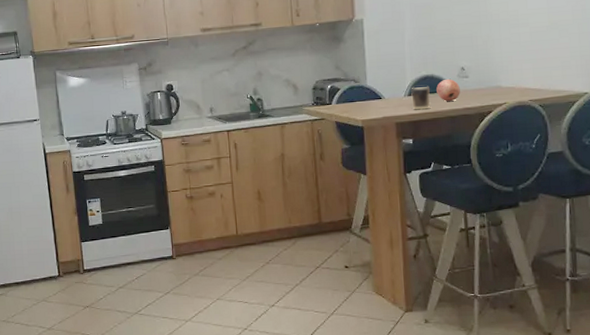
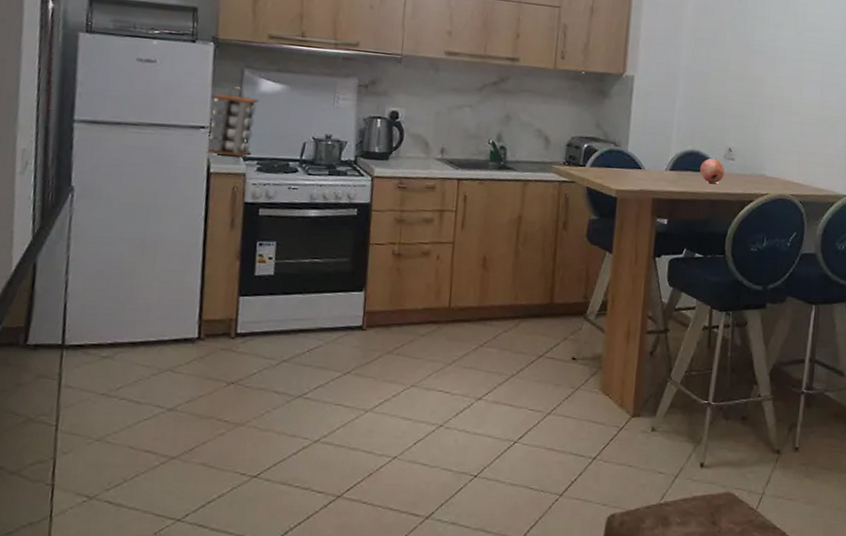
spice rack: none [37,86,71,139] -> present [205,86,258,157]
mug: present [411,86,431,110] -> none [673,161,693,188]

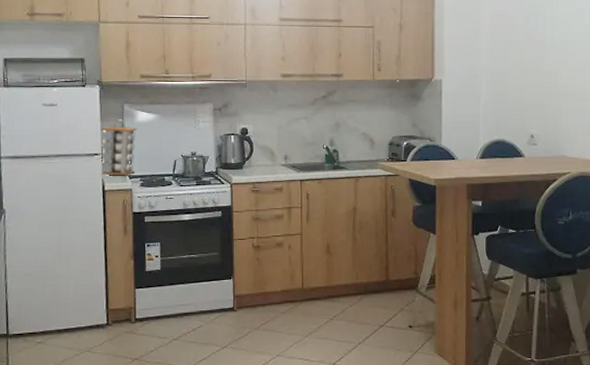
fruit: present [700,158,725,184] -> none [507,145,529,168]

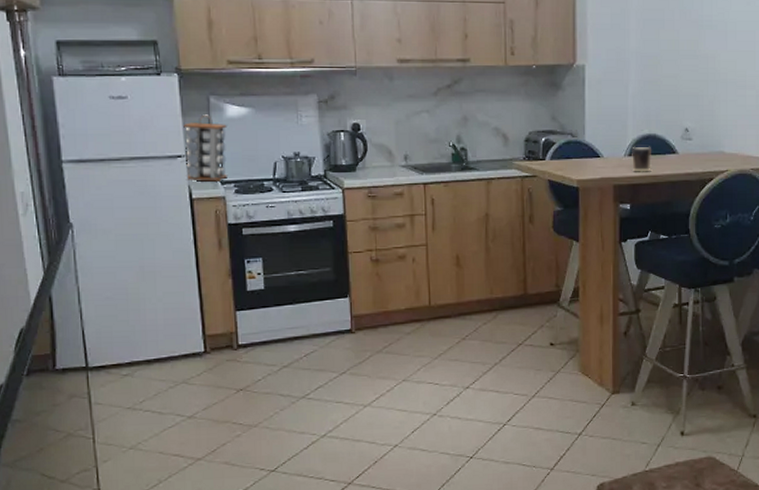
mug: none [483,150,501,173] -> present [632,146,651,172]

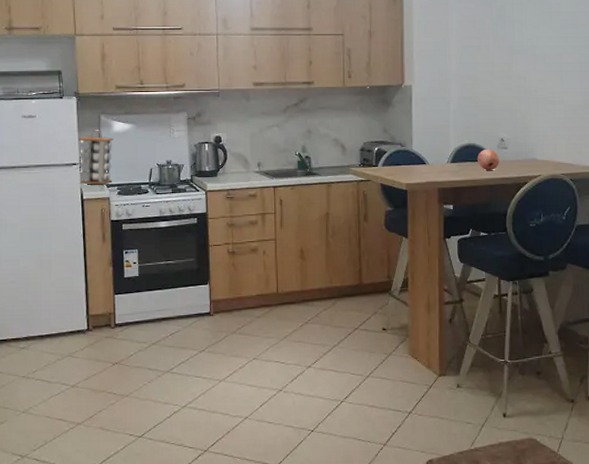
mug: present [632,146,651,172] -> none [454,154,471,177]
fruit: none [658,140,683,166] -> present [477,148,499,171]

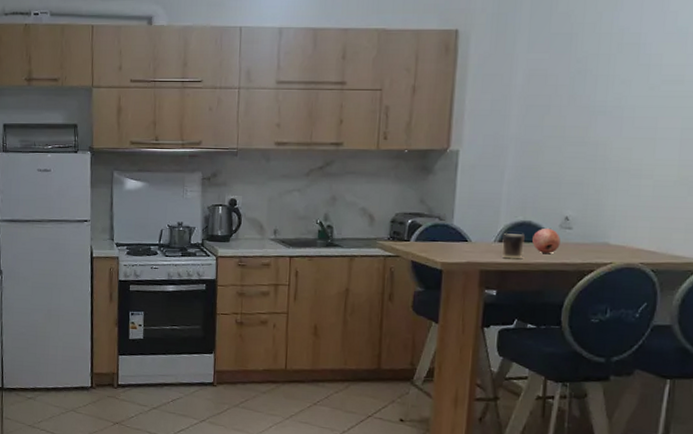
spice rack: present [78,130,113,185] -> none [89,186,125,244]
mug: none [454,154,471,177] -> present [502,232,525,259]

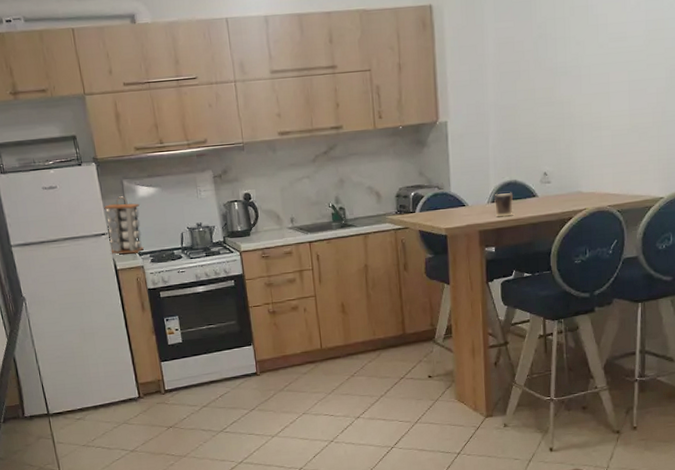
spice rack: none [89,186,125,244] -> present [104,196,144,255]
fruit: present [532,227,560,254] -> none [519,184,542,209]

